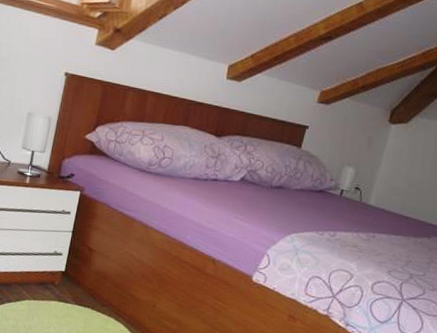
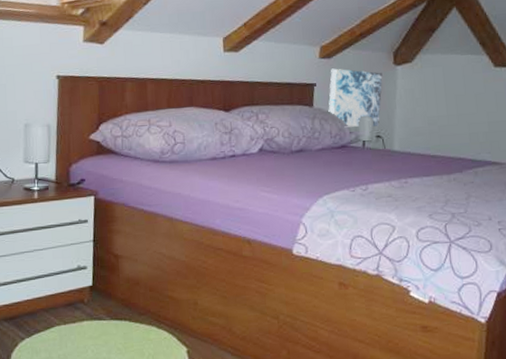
wall art: none [315,115,375,179] -> present [328,68,383,128]

